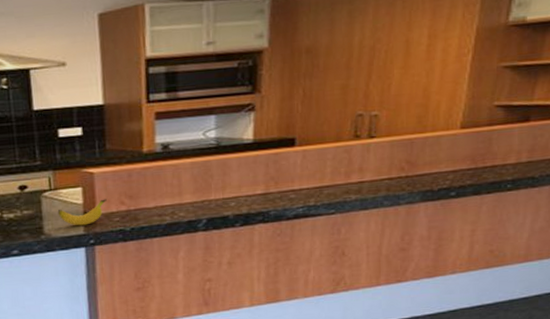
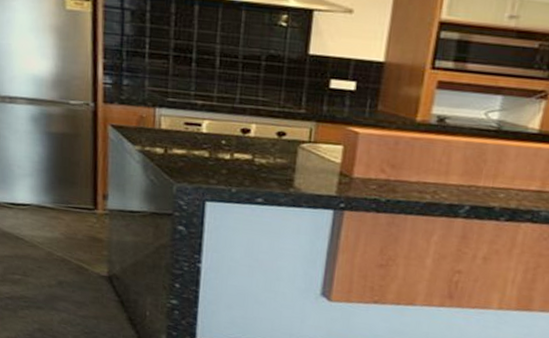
banana: present [57,199,107,226] -> none [312,162,367,187]

